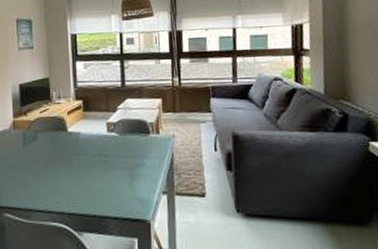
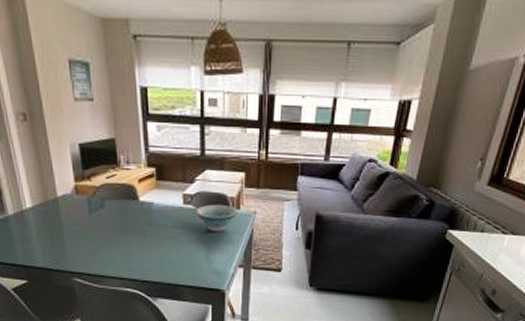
bowl: none [118,130,157,158] -> present [195,204,237,232]

